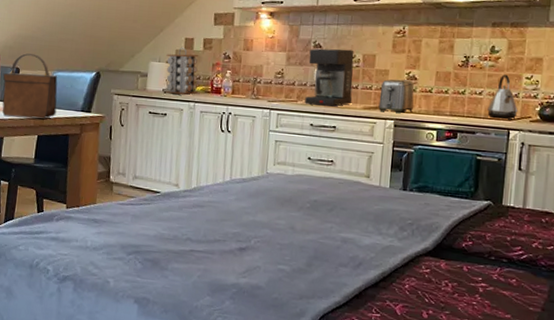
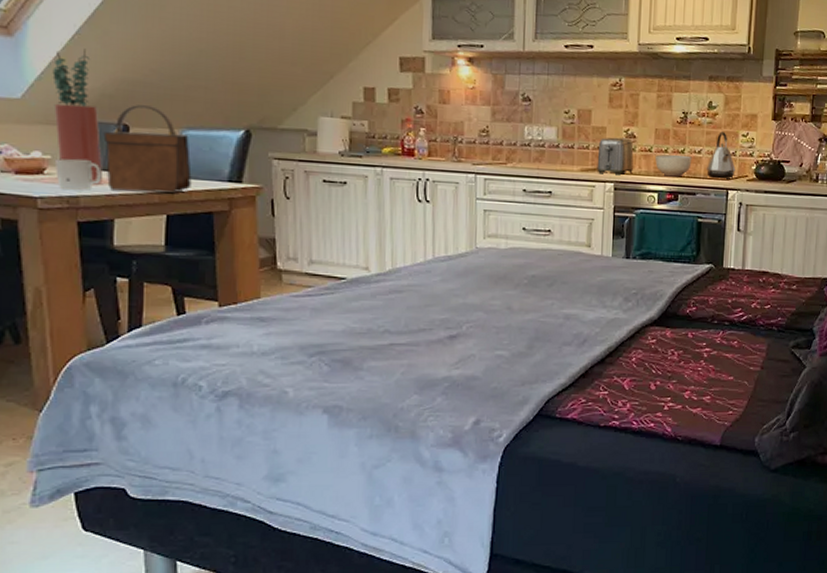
spice rack: present [165,47,199,96] -> none [340,98,385,159]
coffee maker: present [304,48,354,107] -> none [515,102,569,169]
bowl: none [435,95,473,117] -> present [654,154,692,177]

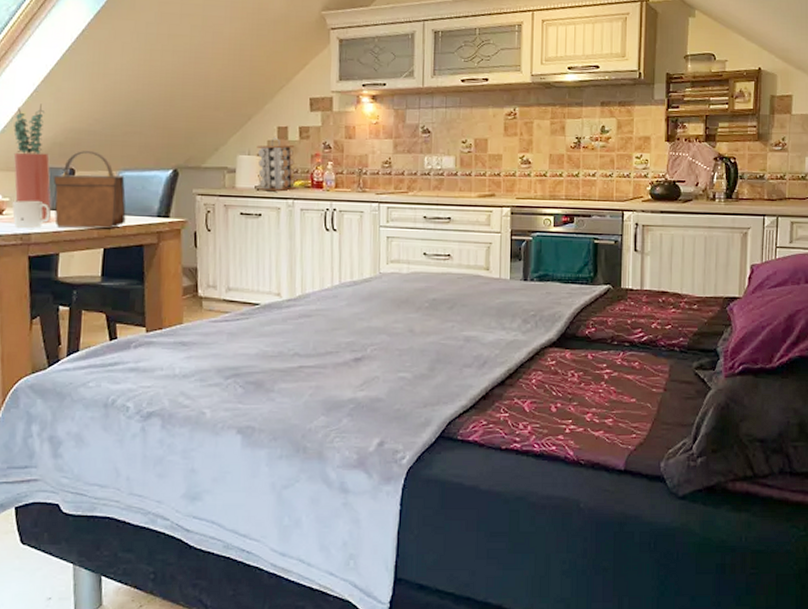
spice rack: none [340,98,385,159] -> present [256,137,296,192]
toaster: present [597,137,634,175] -> none [494,163,530,200]
bowl: present [654,154,692,177] -> none [549,178,586,200]
kettle: present [706,131,736,180] -> none [601,154,630,201]

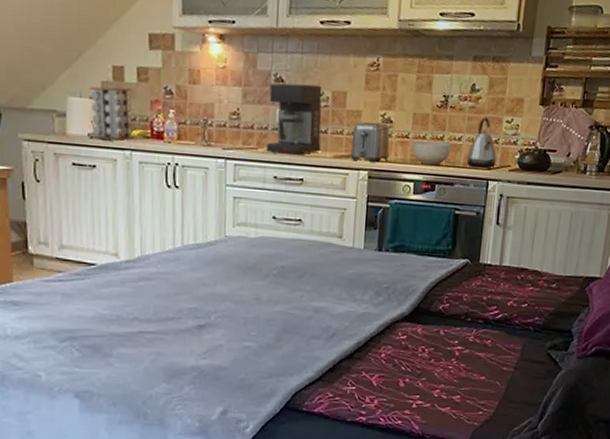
coffee maker: none [416,133,466,196] -> present [266,83,322,155]
toaster: none [494,163,530,200] -> present [350,121,390,162]
bowl: none [549,178,586,200] -> present [412,141,452,166]
kettle: none [601,154,630,201] -> present [466,117,498,169]

